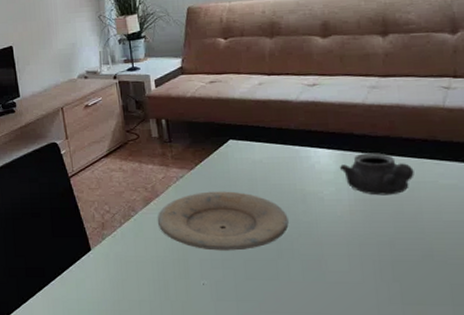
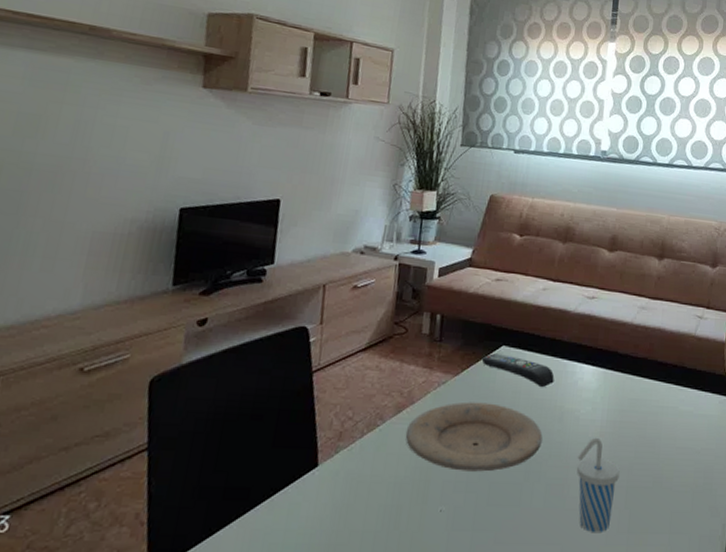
remote control: none [212,147,289,173] -> present [481,353,555,387]
cup: none [329,215,381,303] -> present [577,437,620,532]
teapot: present [339,153,415,196] -> none [599,373,661,419]

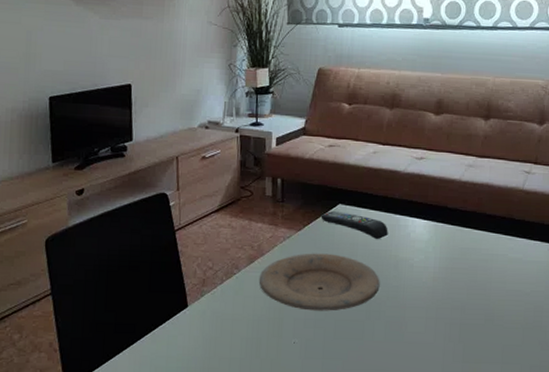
cup: present [577,437,620,532] -> none [413,282,453,361]

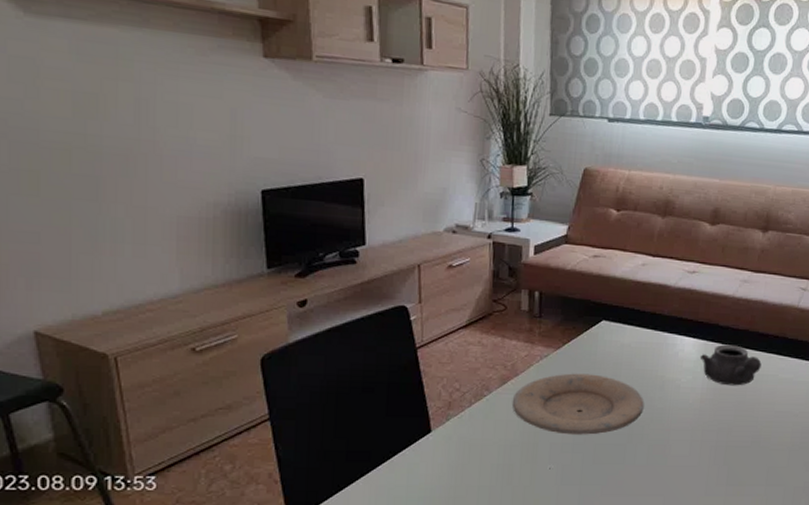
remote control: present [321,211,388,239] -> none [582,328,655,358]
teapot: none [430,225,491,265] -> present [699,344,762,386]

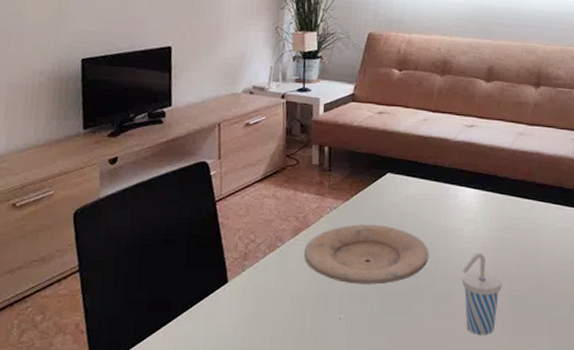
cup: none [678,403,719,485] -> present [462,252,503,335]
teapot: present [699,344,762,386] -> none [480,195,540,235]

